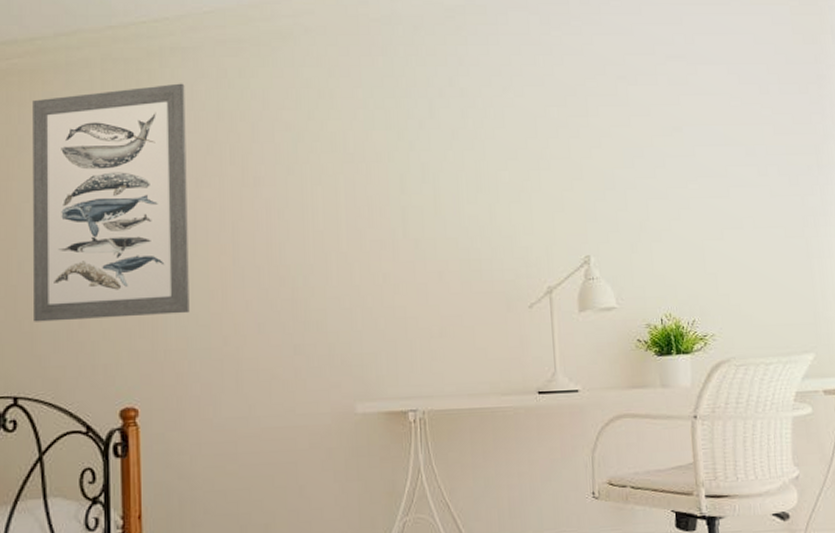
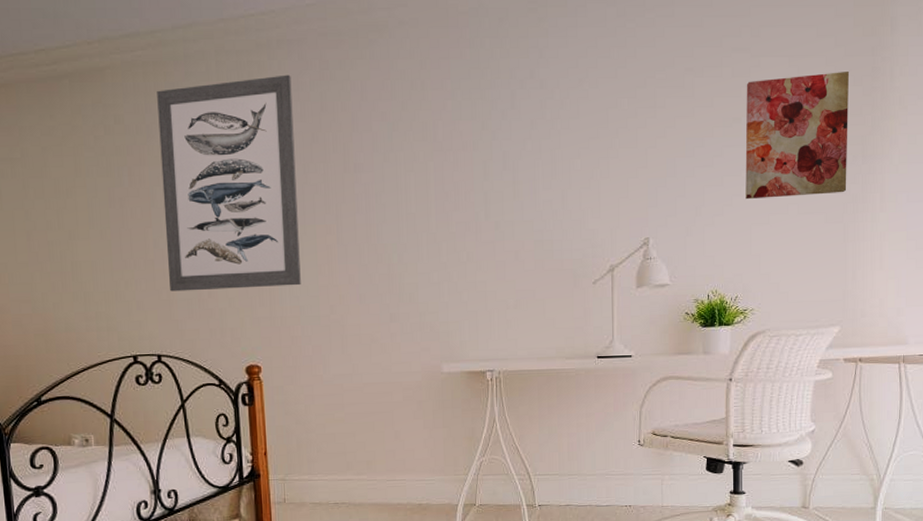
wall art: none [684,79,805,213] -> present [745,72,850,200]

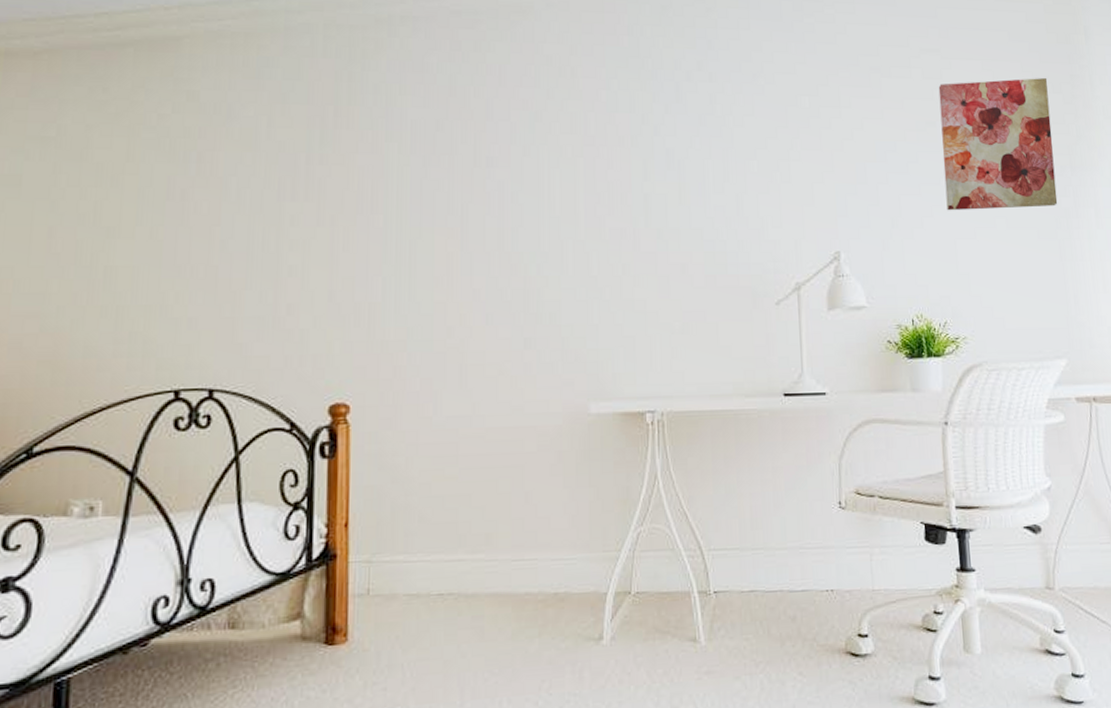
wall art: present [157,74,301,292] -> none [236,54,415,307]

